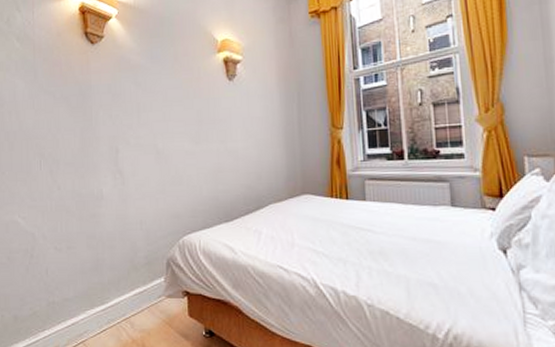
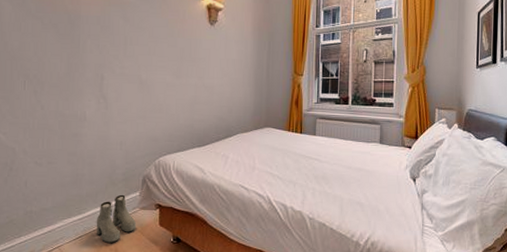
boots: none [120,281,163,337] -> present [96,194,136,243]

